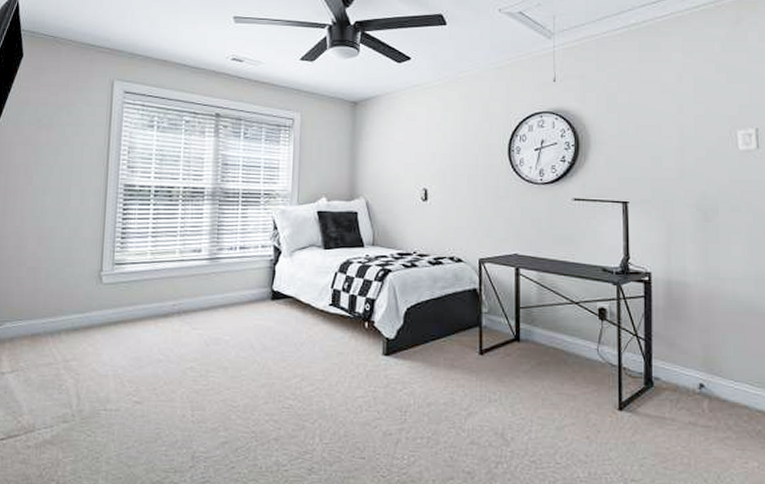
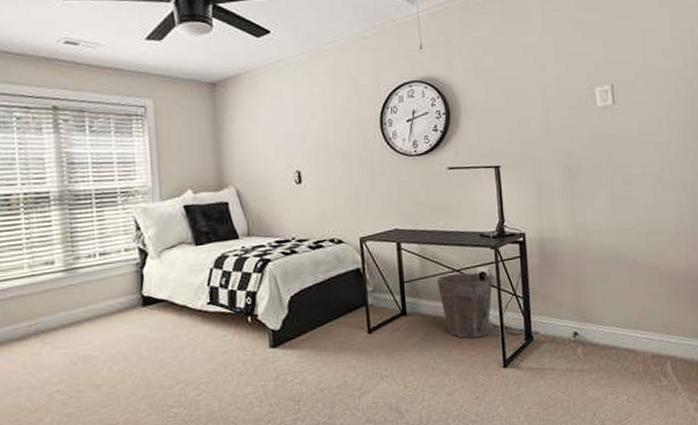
waste bin: none [554,305,612,375] -> present [437,272,493,339]

